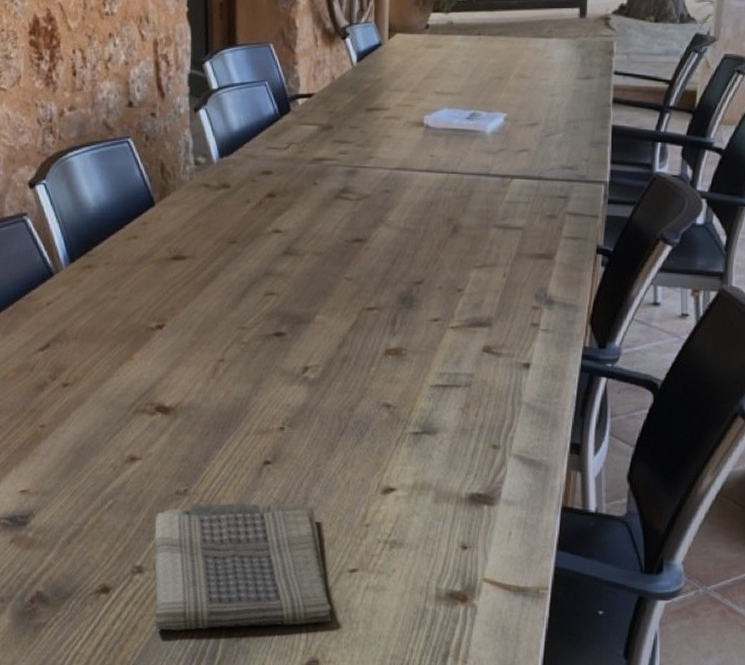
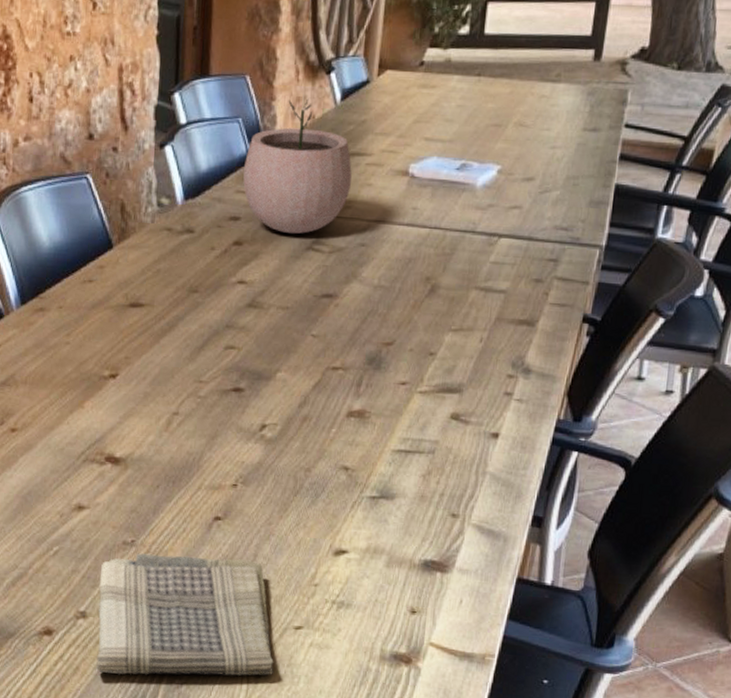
plant pot: none [273,61,372,184] -> present [243,98,352,234]

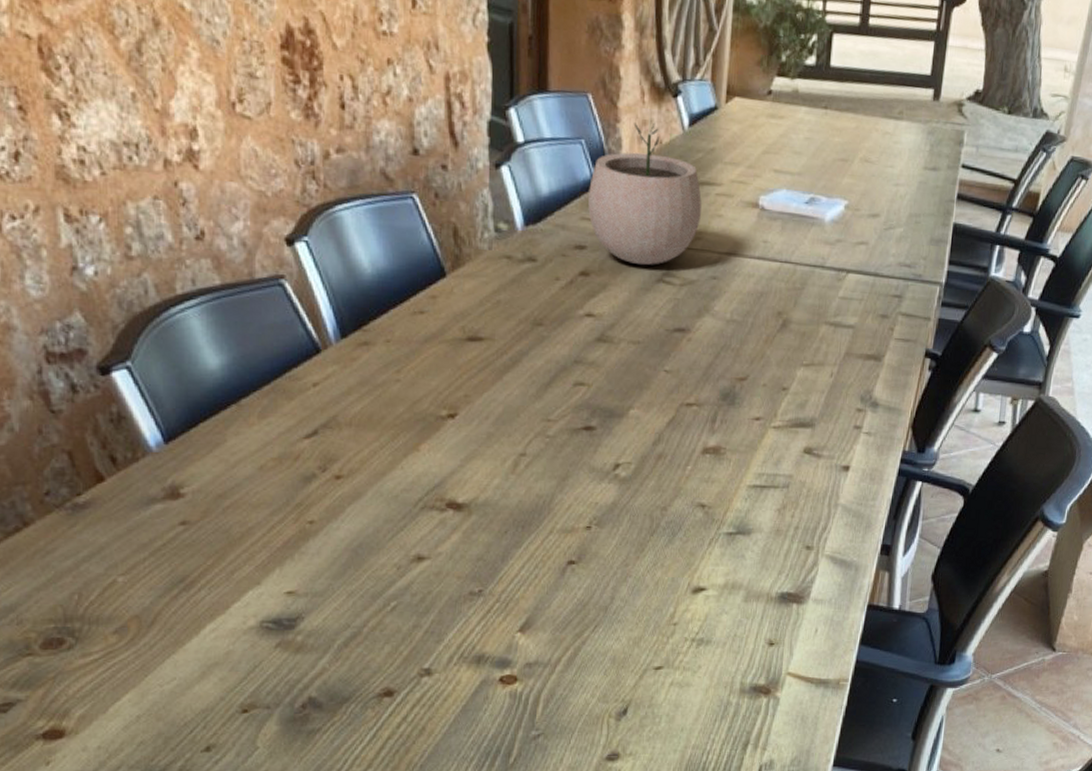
dish towel: present [96,552,274,676] -> none [444,602,635,732]

